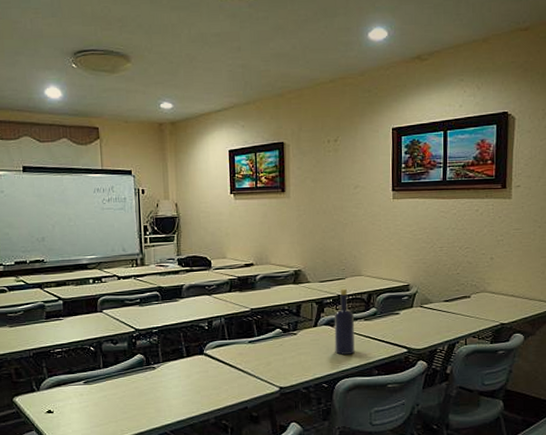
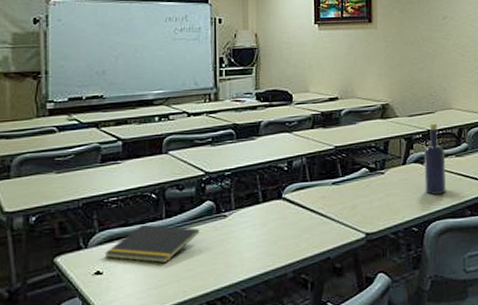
notepad: none [54,372,133,406] -> present [104,224,200,264]

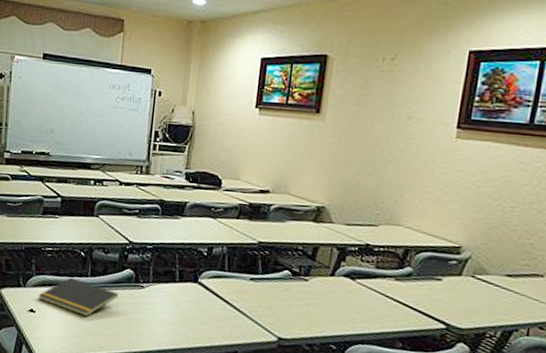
bottle: present [423,123,446,195] -> none [351,237,383,317]

